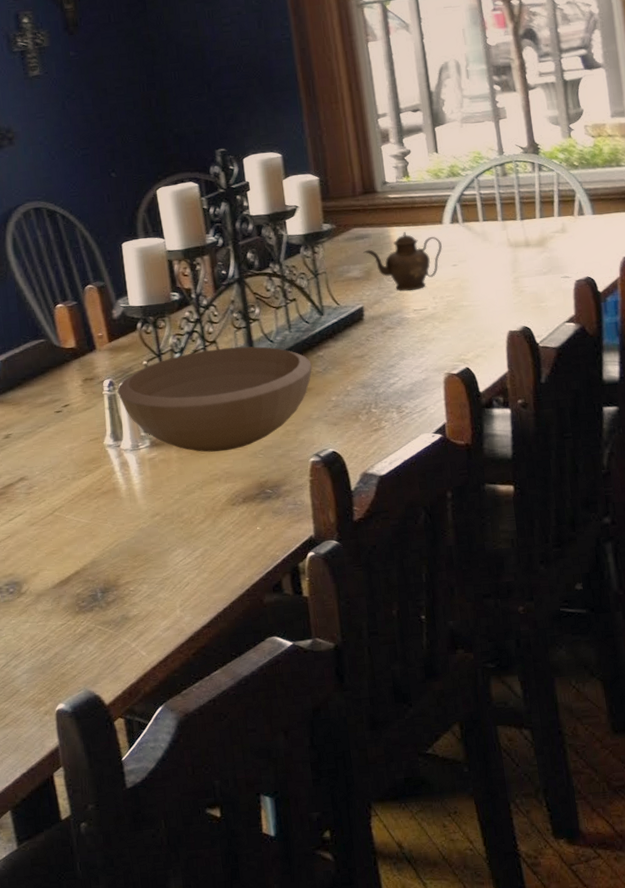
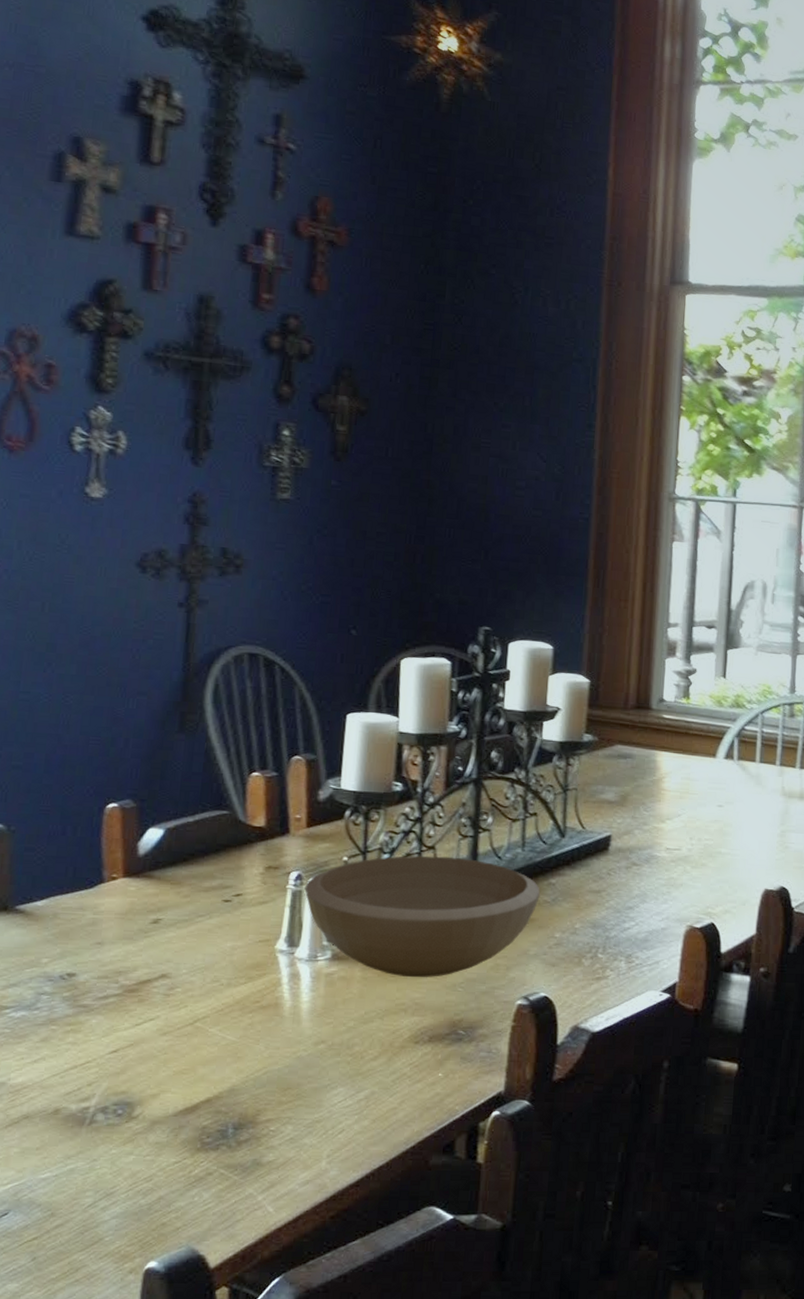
teapot: present [363,232,442,291] -> none [623,759,711,827]

